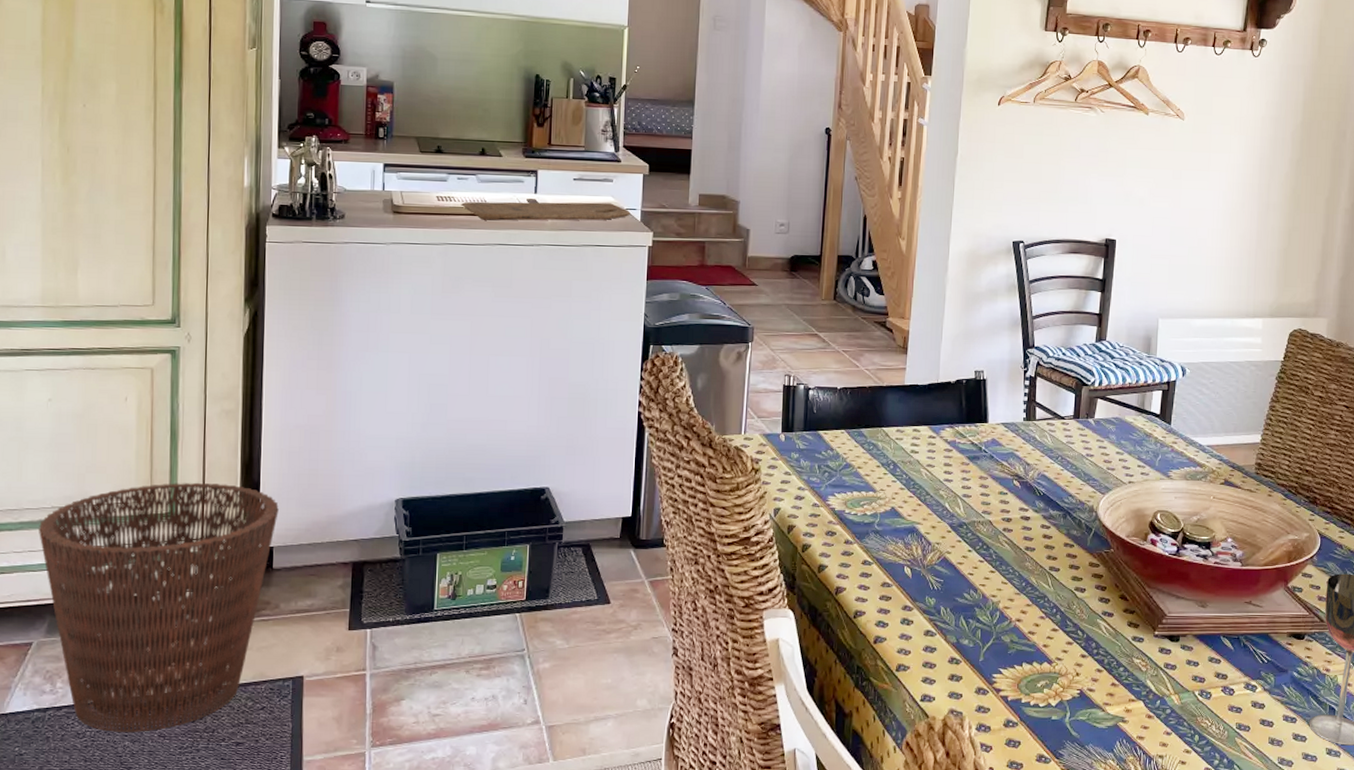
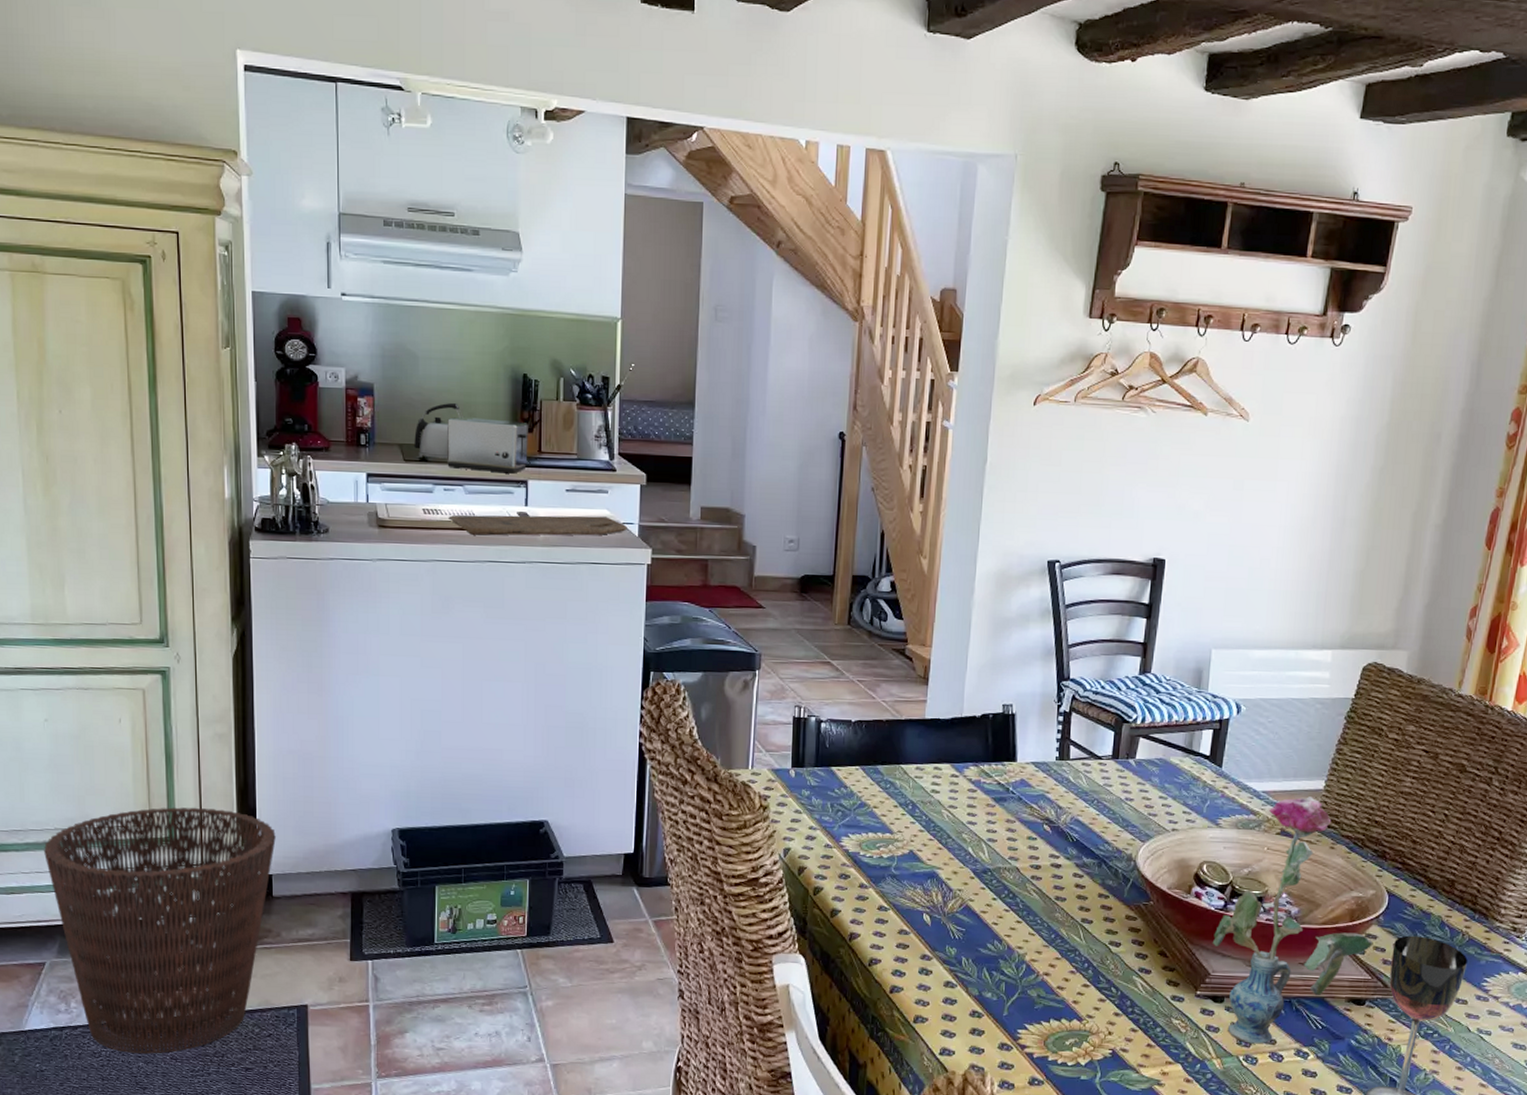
kettle: none [430,99,478,150] -> present [414,402,463,459]
toaster: none [460,112,539,164] -> present [446,416,528,474]
vase: none [1167,449,1309,679] -> present [1212,796,1373,1044]

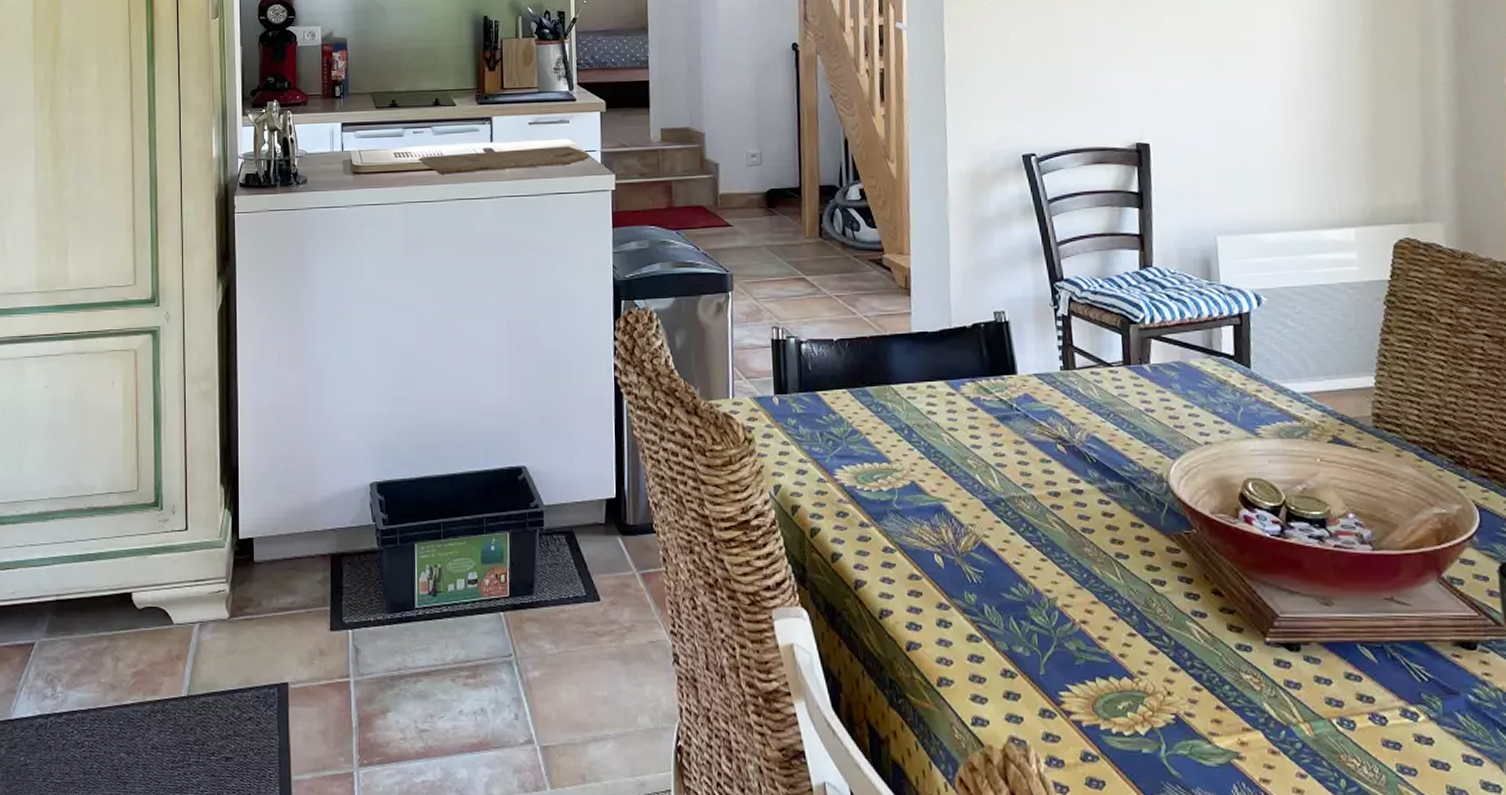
basket: present [44,807,276,1054] -> none [38,469,257,743]
kettle: present [414,402,463,459] -> none [385,49,430,104]
toaster: present [446,416,528,474] -> none [414,60,491,112]
vase: present [1212,796,1373,1044] -> none [1274,396,1472,703]

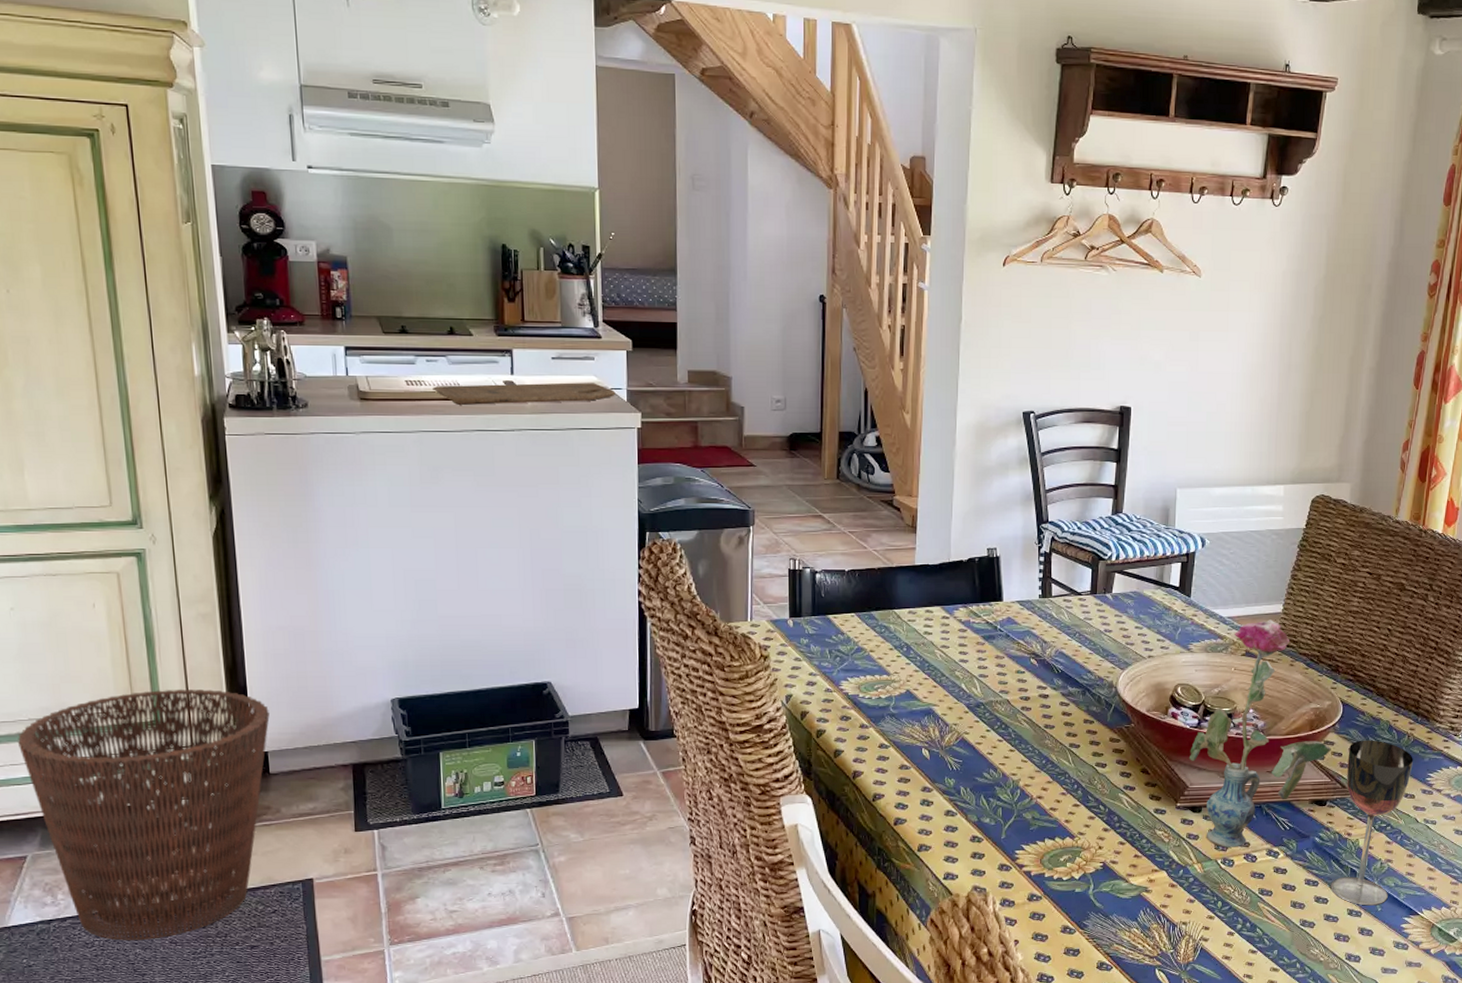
basket: none [38,469,257,743] -> present [18,688,270,941]
vase: none [1274,396,1472,703] -> present [1188,620,1331,848]

